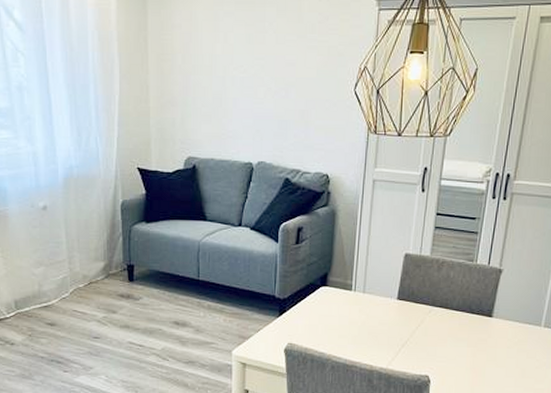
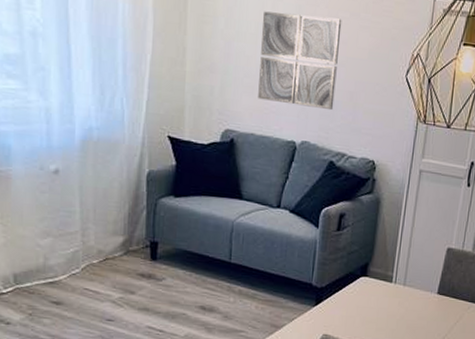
wall art: none [216,42,290,130] -> present [258,11,342,111]

